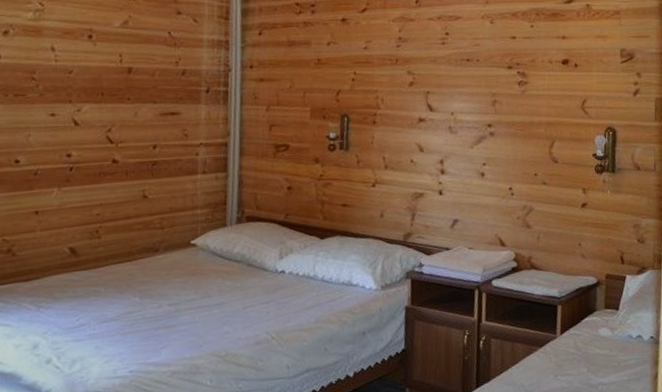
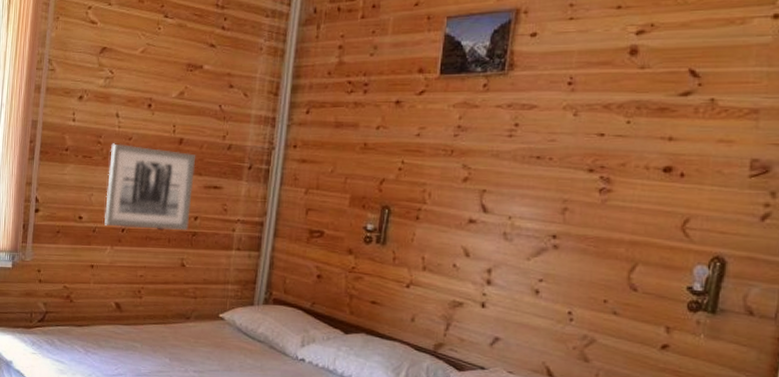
wall art: none [46,78,149,168] -> present [104,143,196,231]

